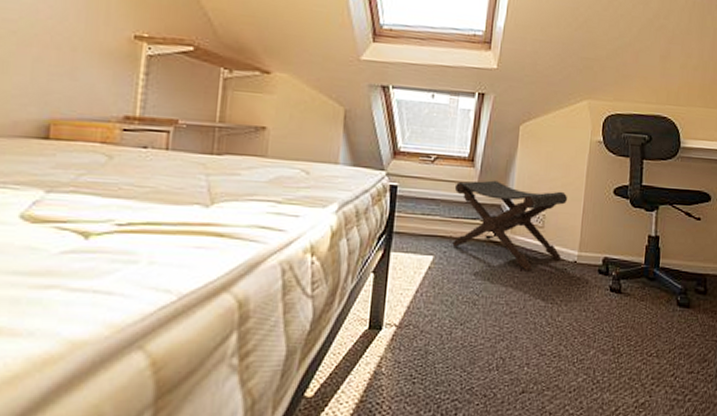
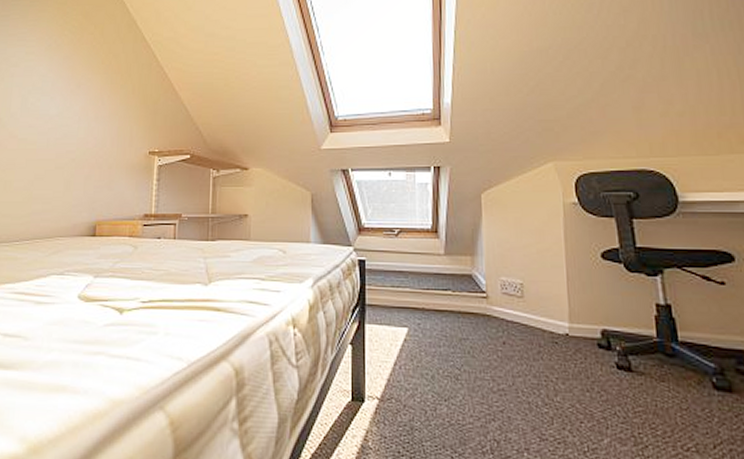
footstool: present [452,180,567,272] -> none [421,250,550,345]

